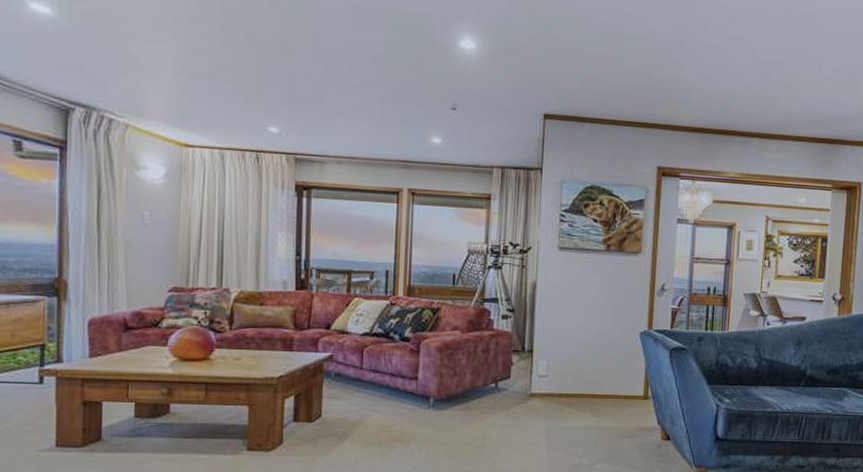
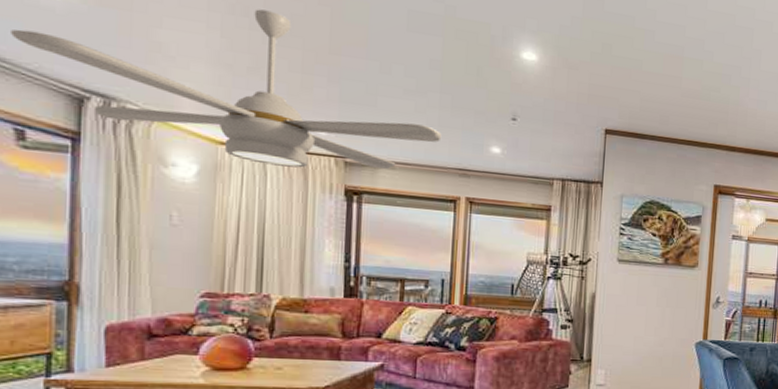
ceiling fan: none [10,16,385,166] -> present [11,9,442,170]

